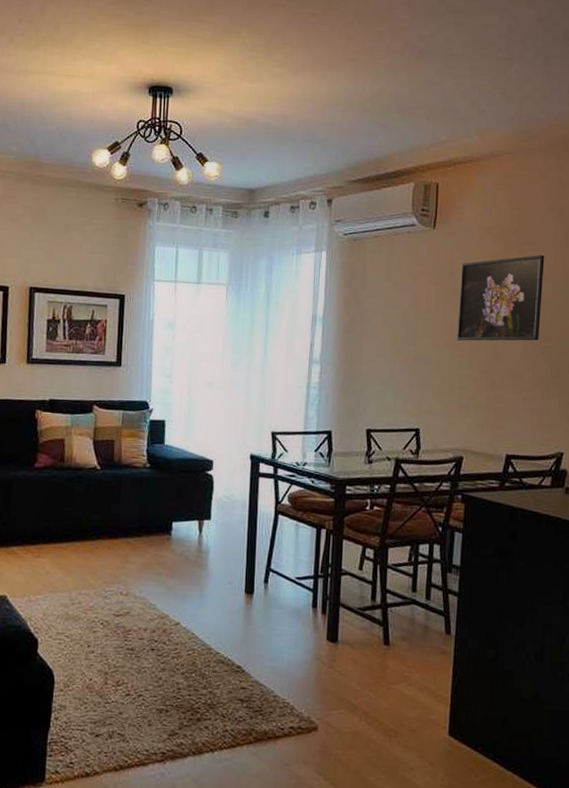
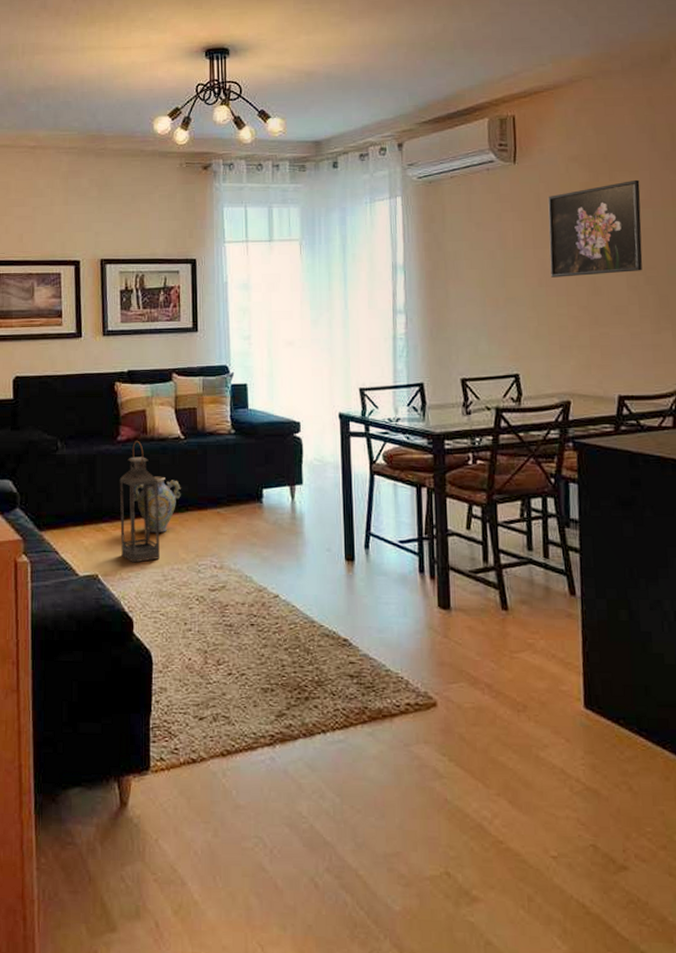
lantern: none [31,468,72,586] -> present [119,440,160,563]
ceramic jug: none [46,504,94,558] -> present [133,476,181,532]

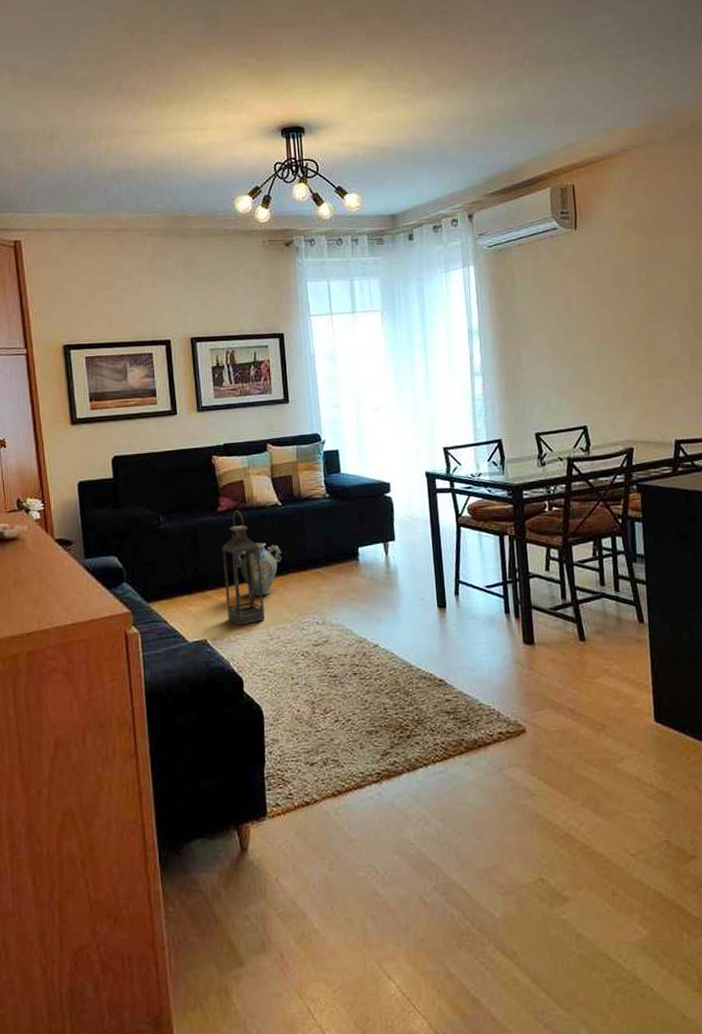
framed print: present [548,179,643,278] -> none [606,241,692,335]

